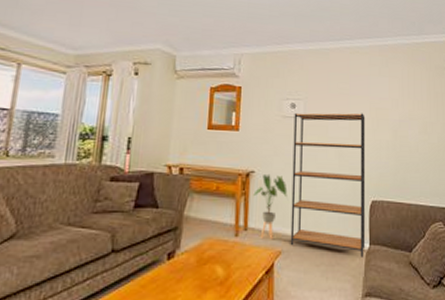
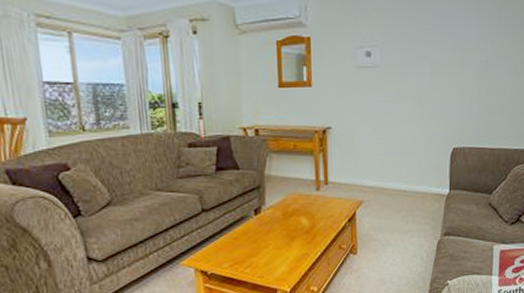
house plant: present [253,174,288,240] -> none [331,128,366,192]
bookshelf: present [290,112,366,259] -> none [370,56,449,203]

